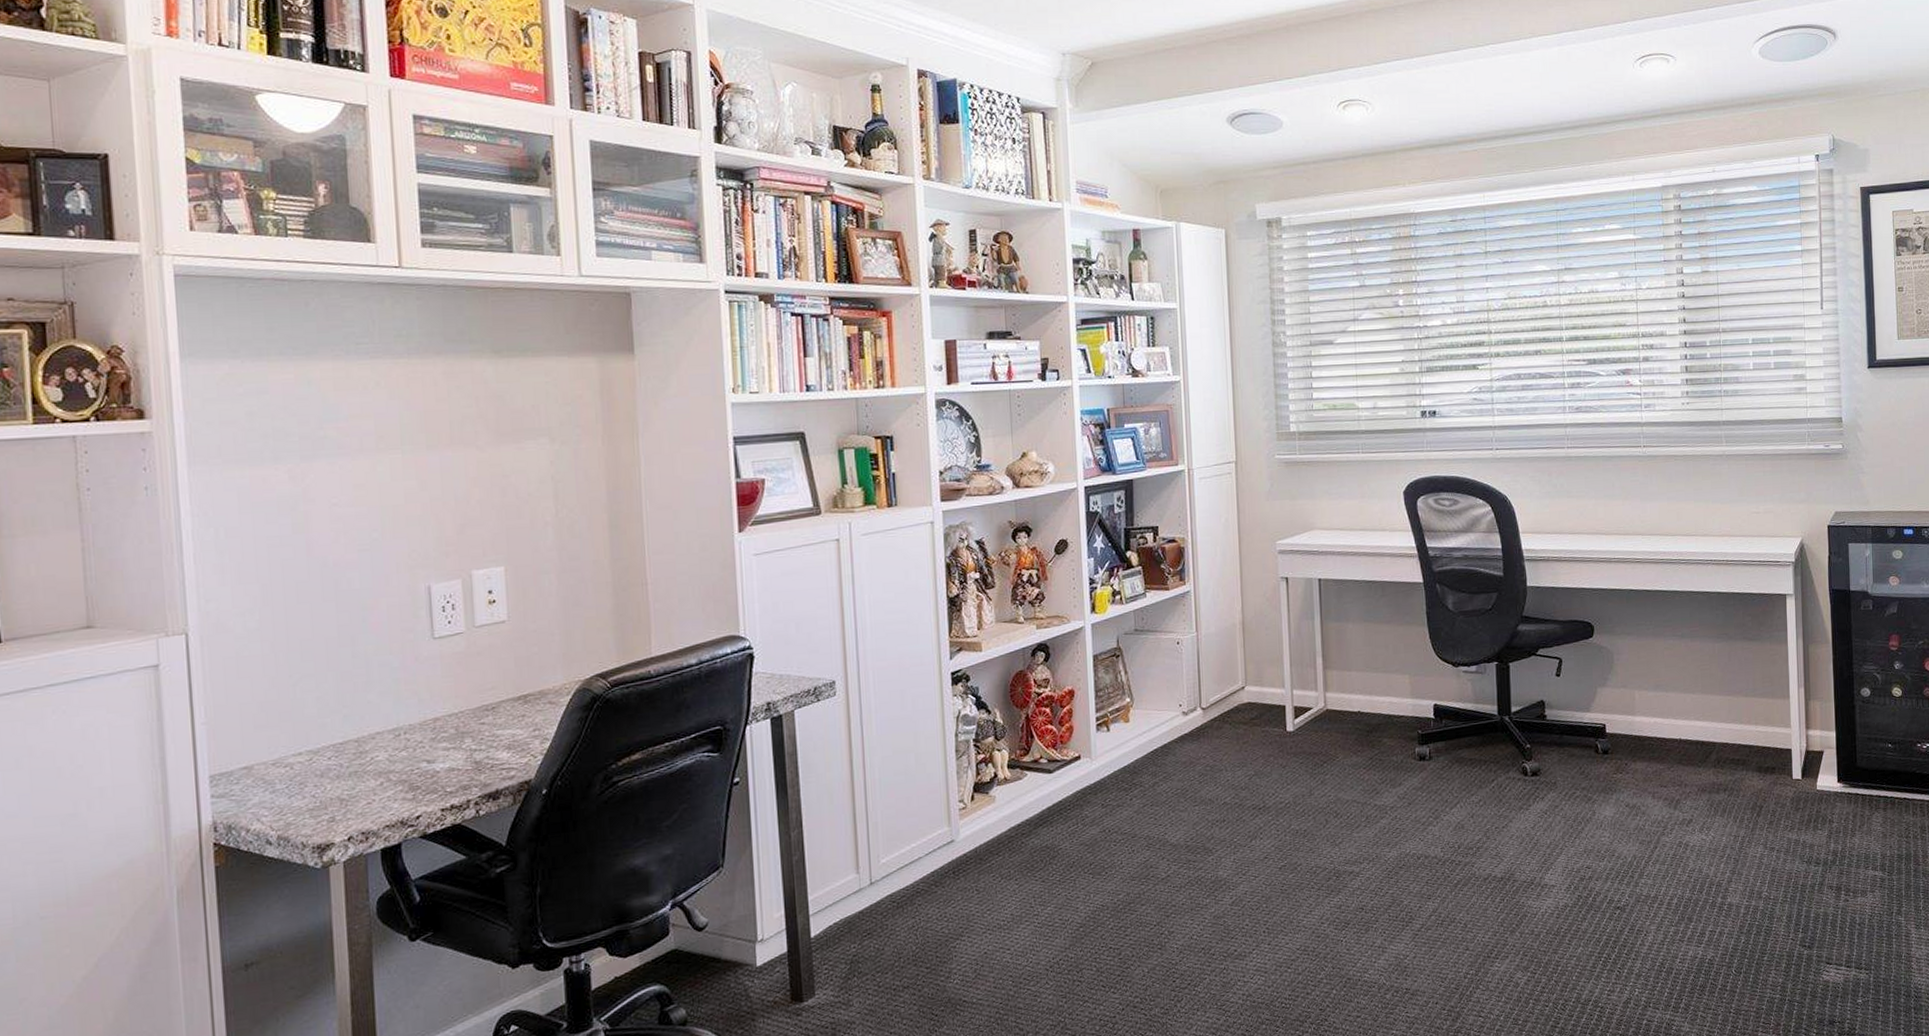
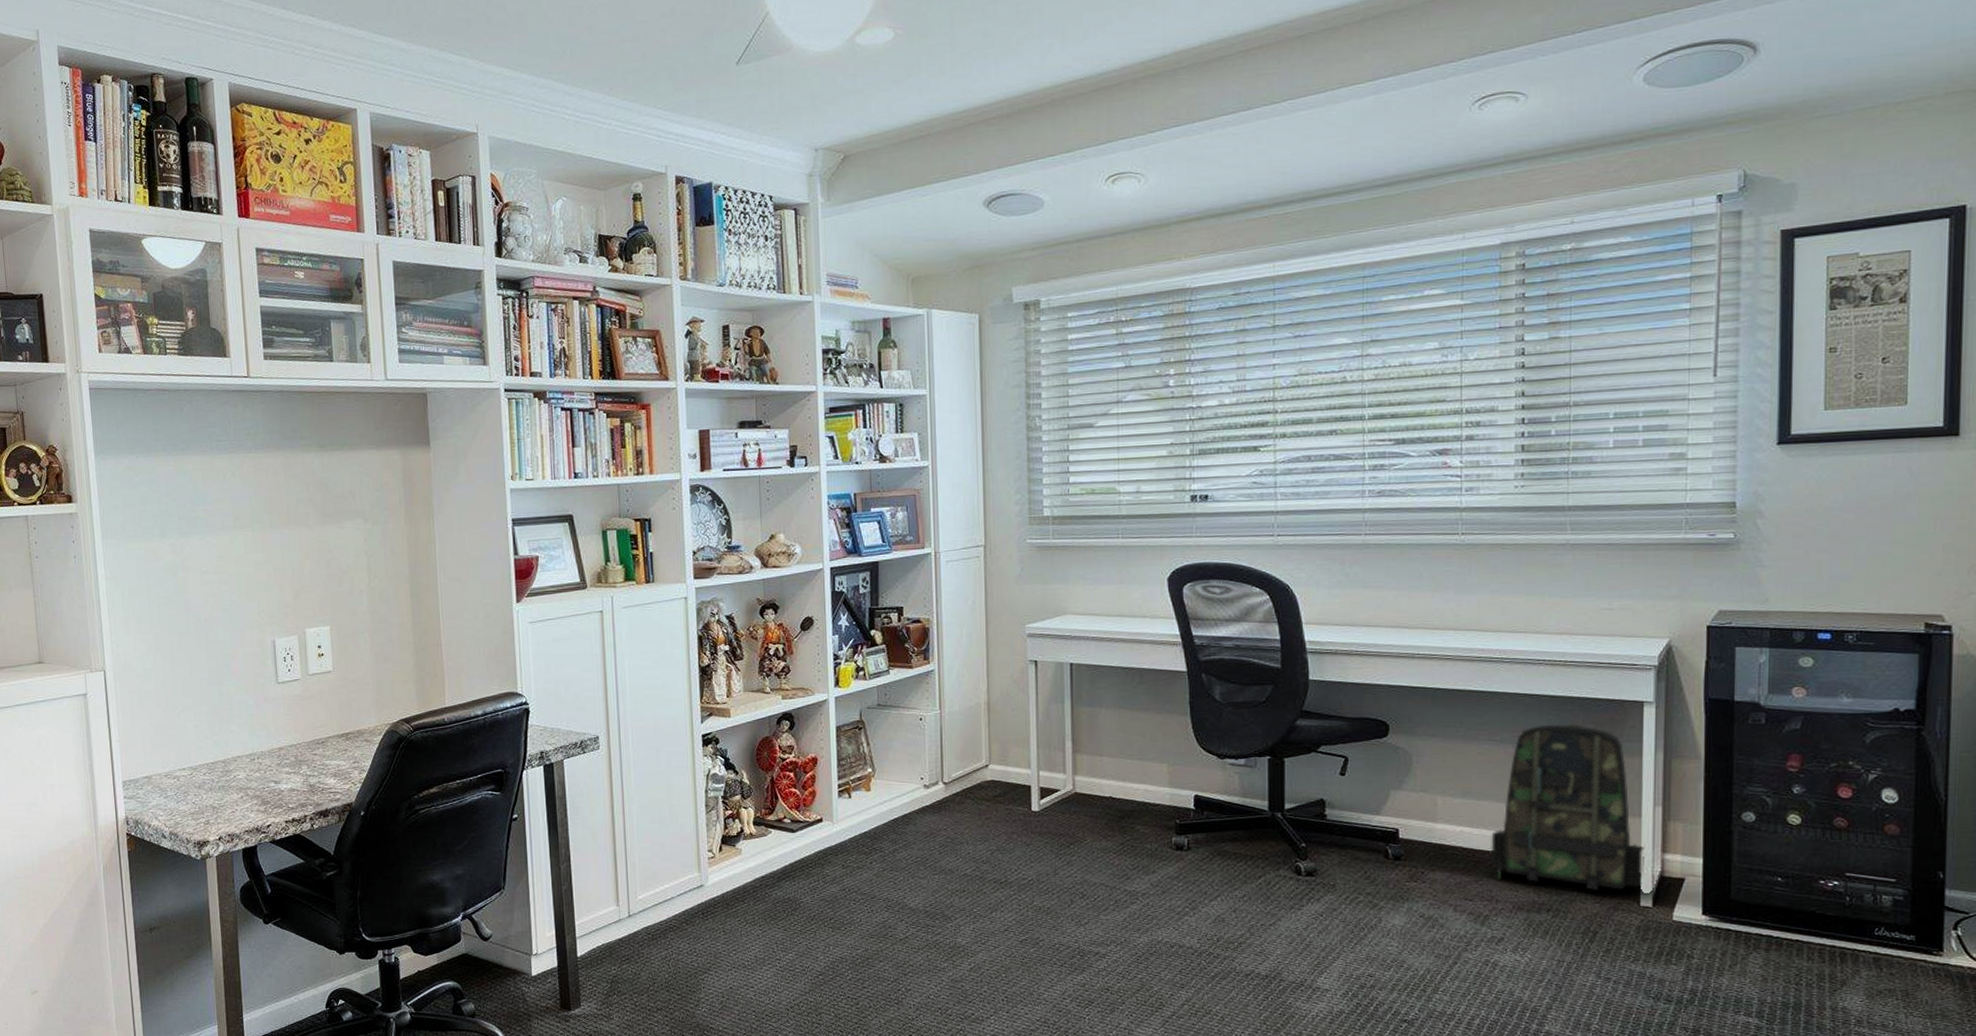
backpack: none [1678,617,1794,768] -> present [1491,723,1644,890]

